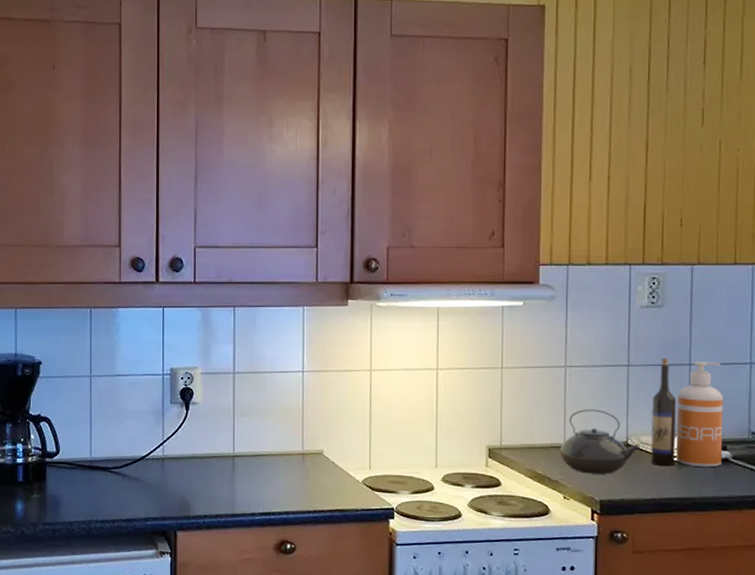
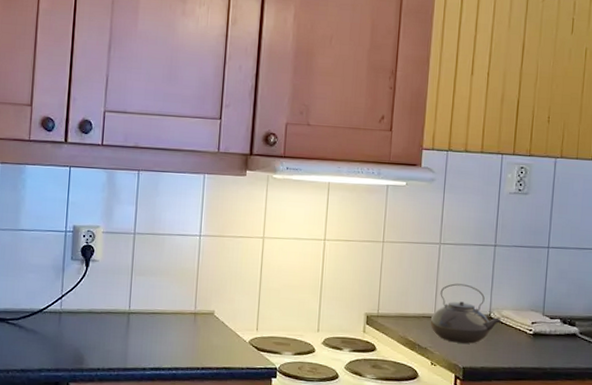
wine bottle: present [651,358,677,466] -> none [510,241,535,338]
soap dispenser: present [676,361,723,468] -> none [531,245,575,342]

